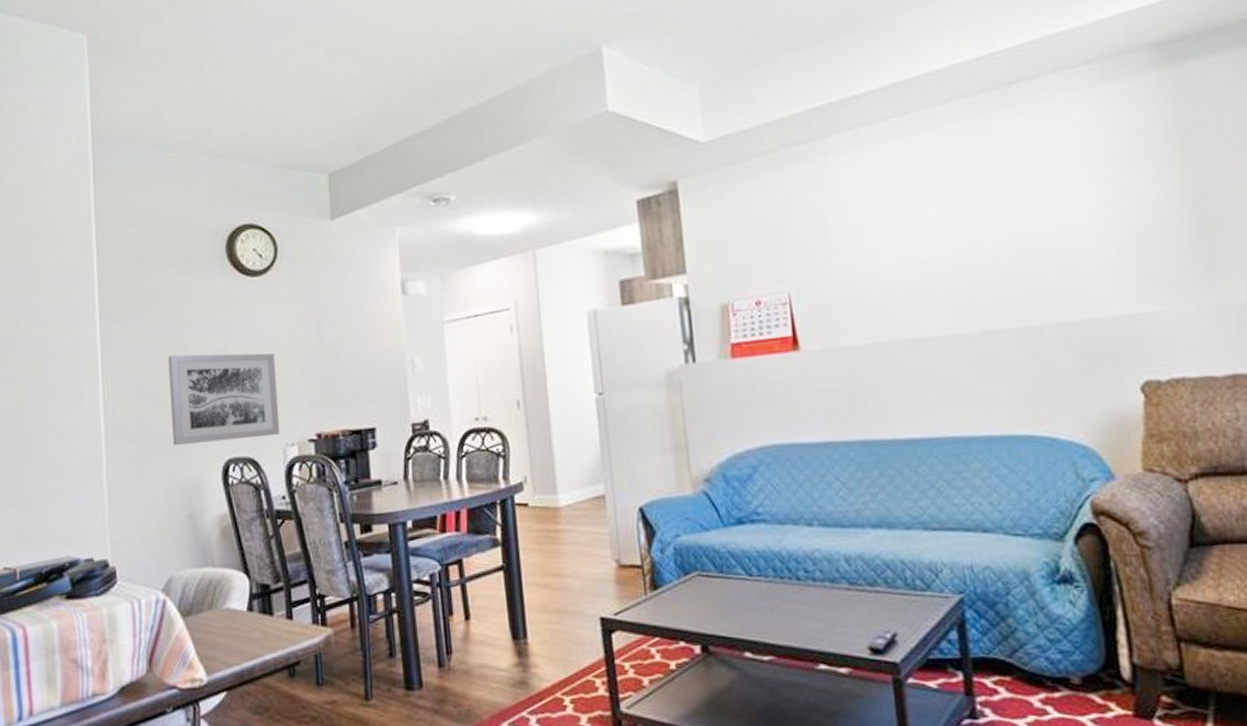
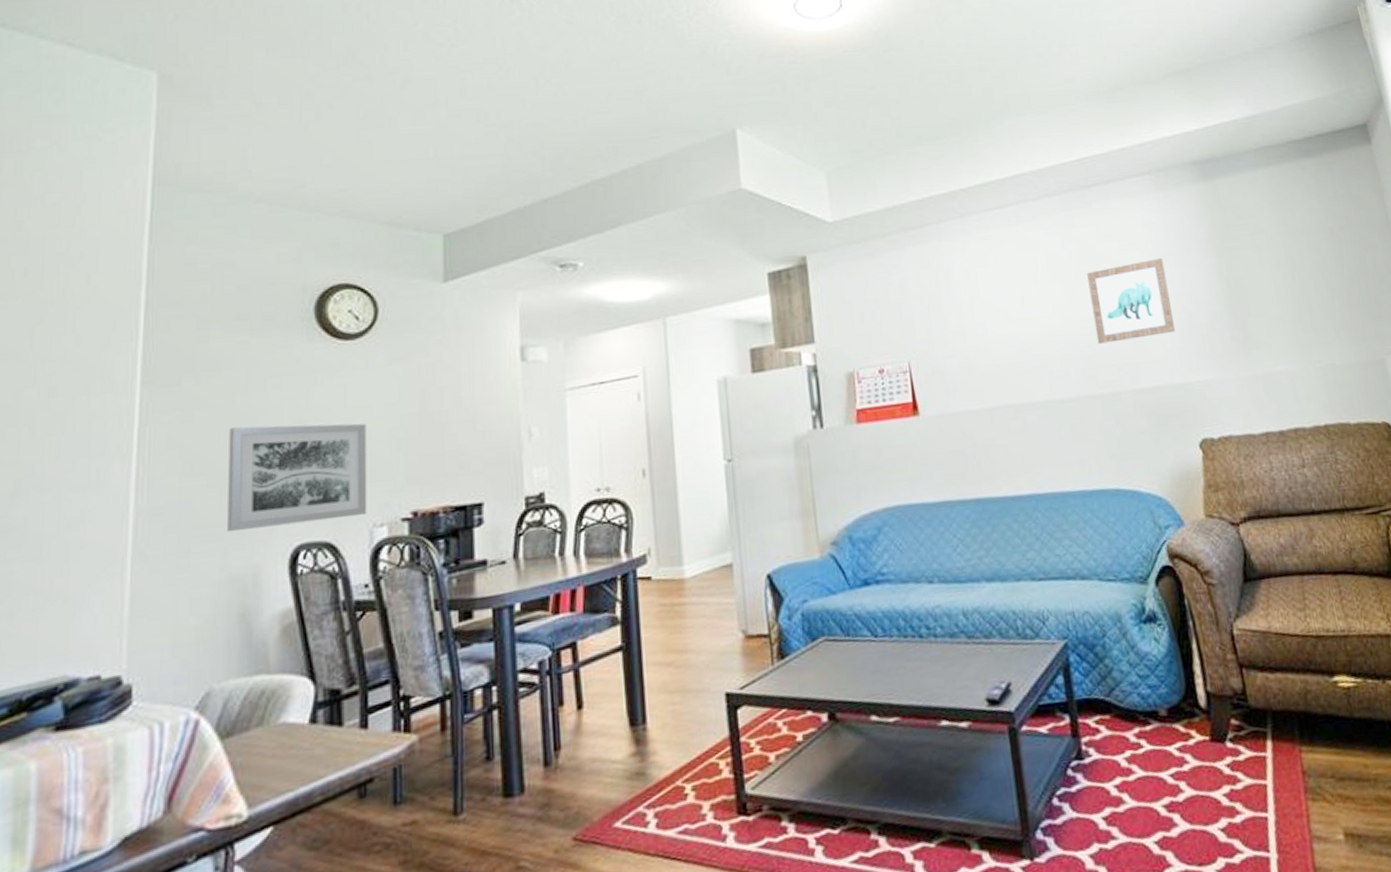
wall art: none [1004,165,1118,270] -> present [1087,257,1176,344]

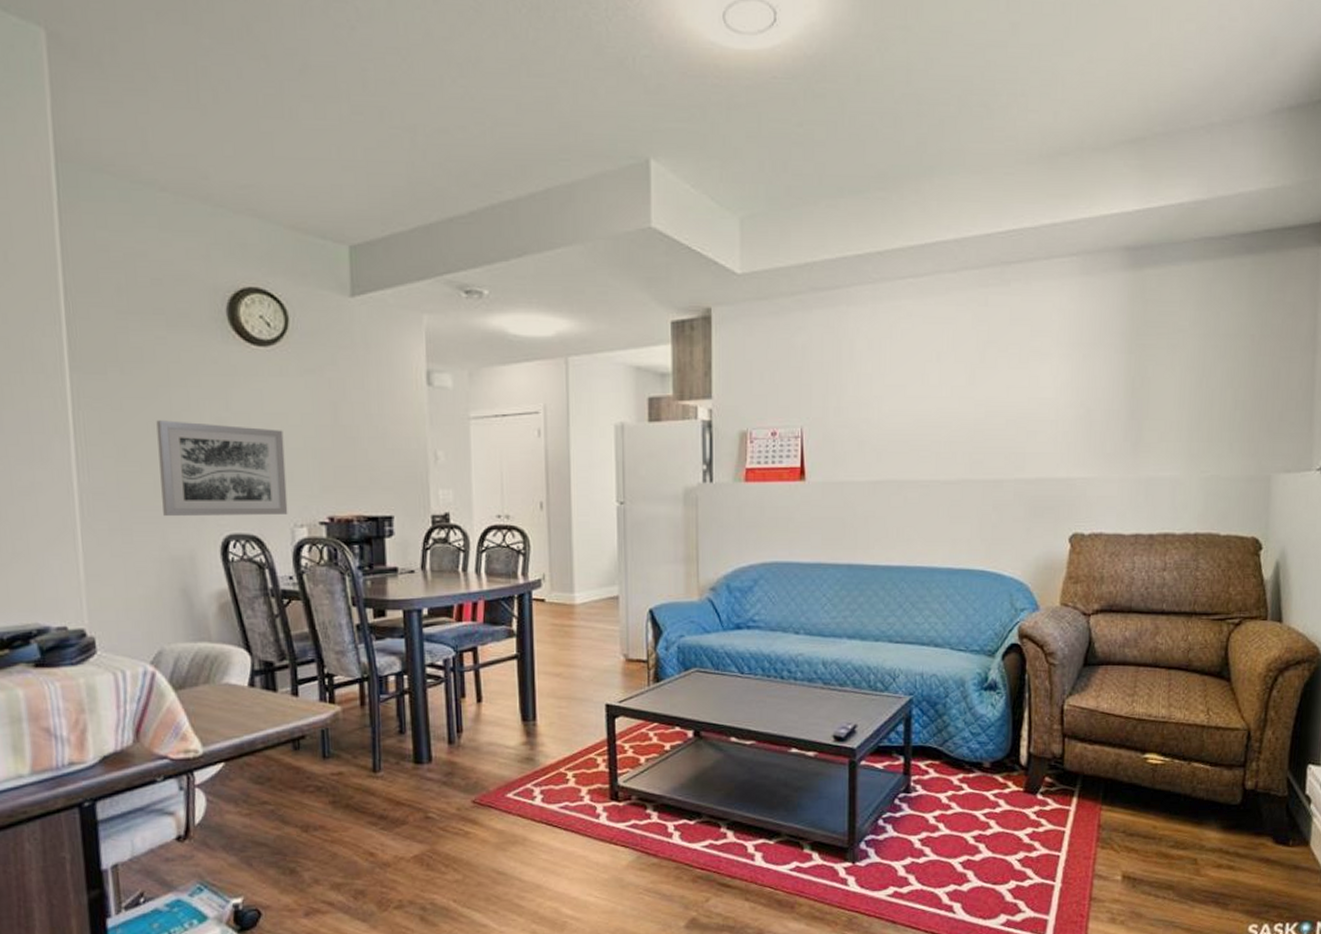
wall art: present [1087,257,1176,344] -> none [990,348,1072,430]

